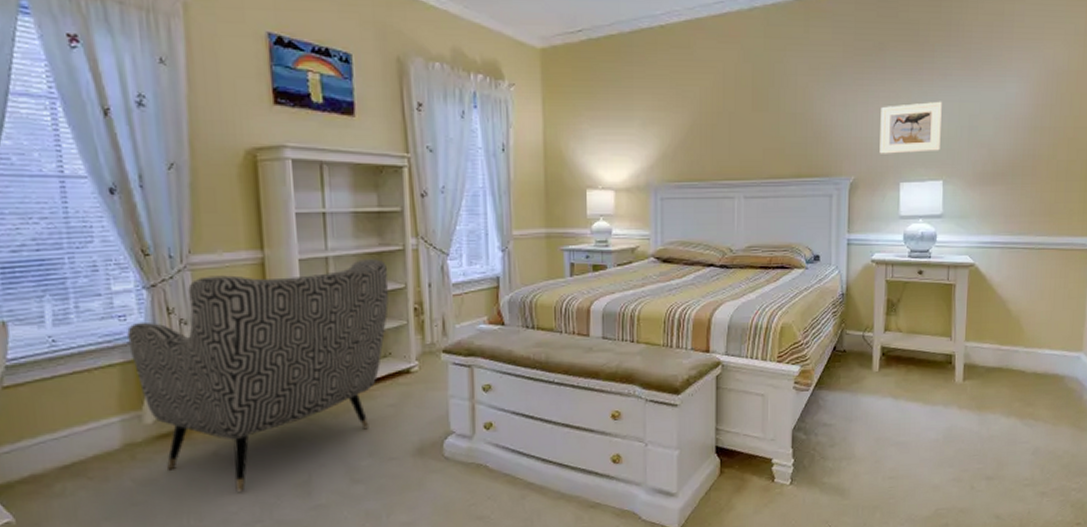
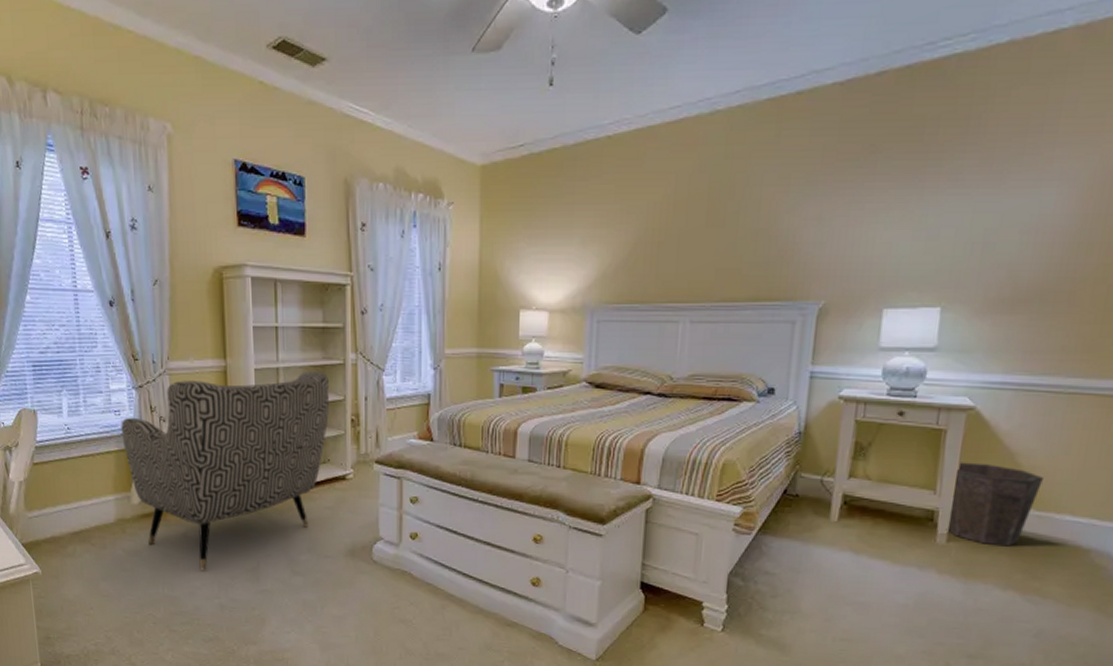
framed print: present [879,101,942,154] -> none [859,212,949,275]
waste bin: none [961,310,1027,380] -> present [945,462,1043,547]

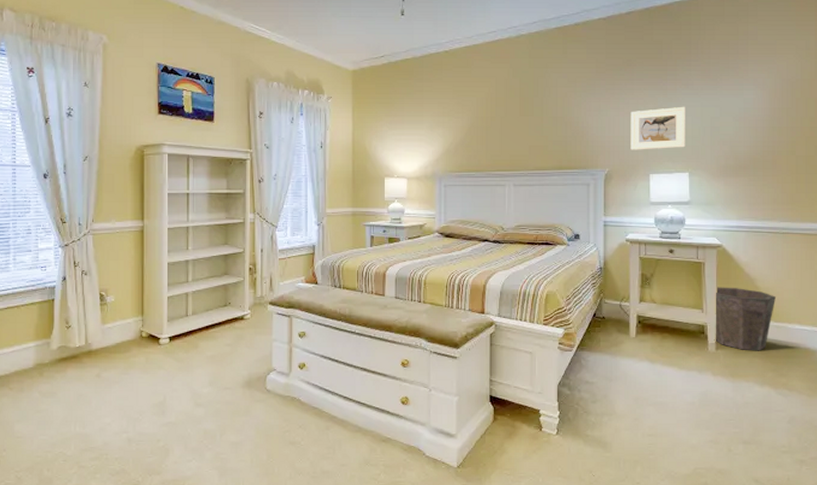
armchair: present [121,371,330,570] -> none [46,229,232,407]
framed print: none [859,212,949,275] -> present [630,106,685,150]

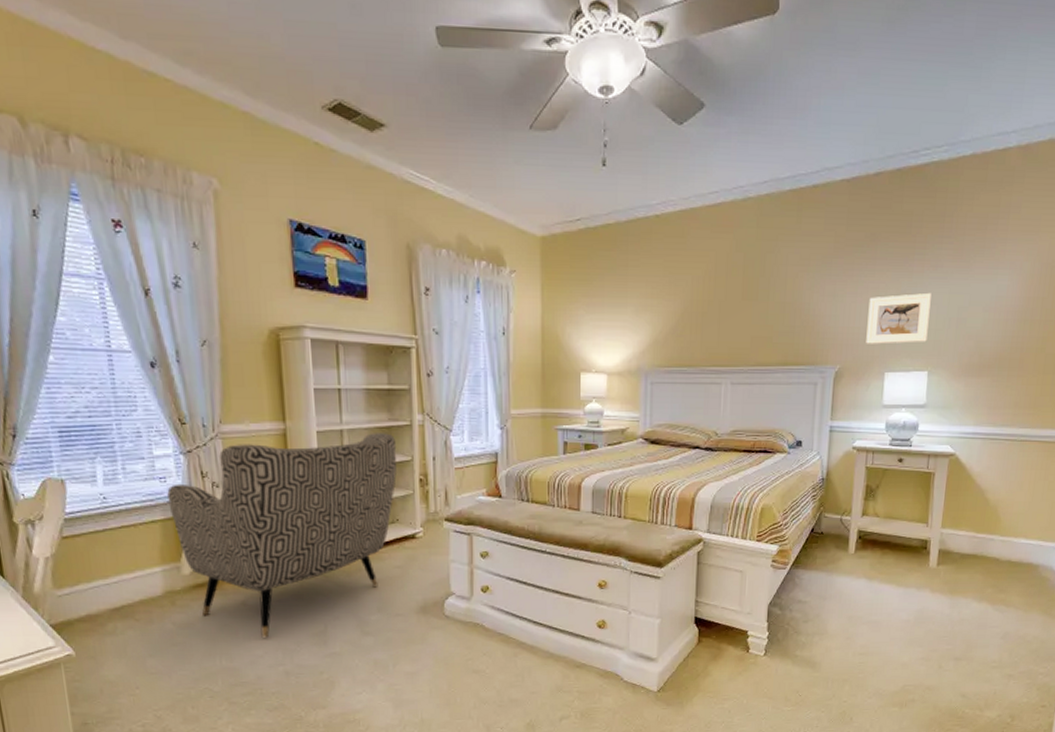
armchair: none [46,229,232,407] -> present [167,433,397,638]
waste bin: present [714,287,776,351] -> none [936,499,1005,567]

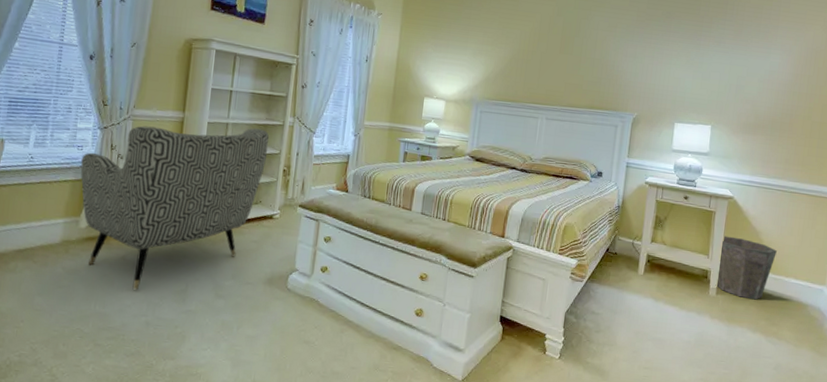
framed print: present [866,292,932,344] -> none [660,61,715,102]
waste bin: none [936,499,1005,567] -> present [715,236,777,300]

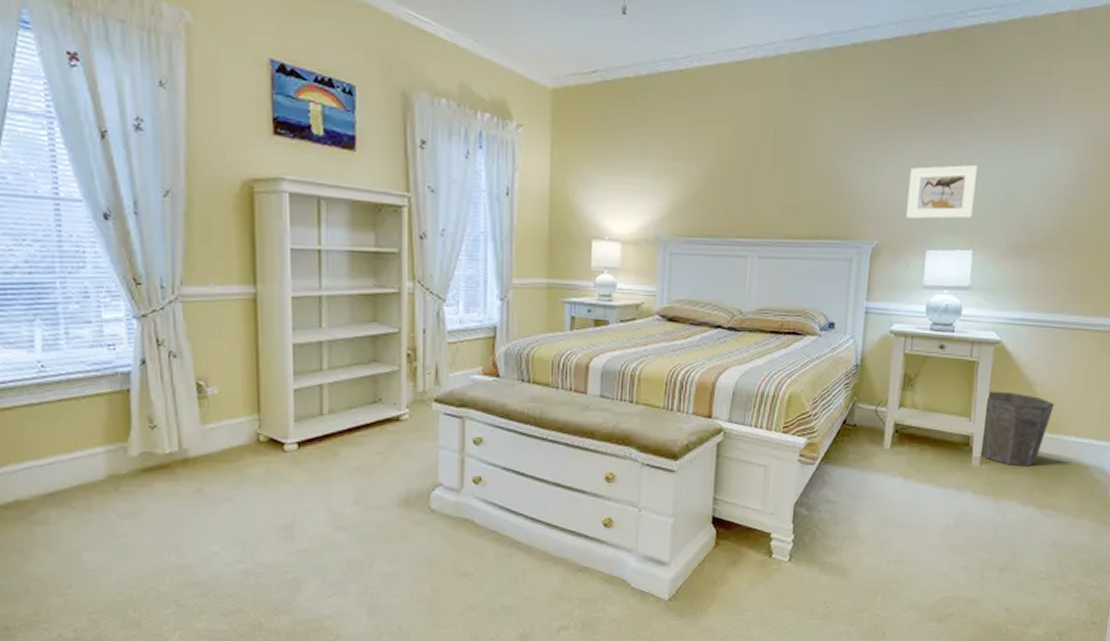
armchair: present [80,125,270,290] -> none [116,300,383,531]
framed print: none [660,61,715,102] -> present [906,164,978,219]

